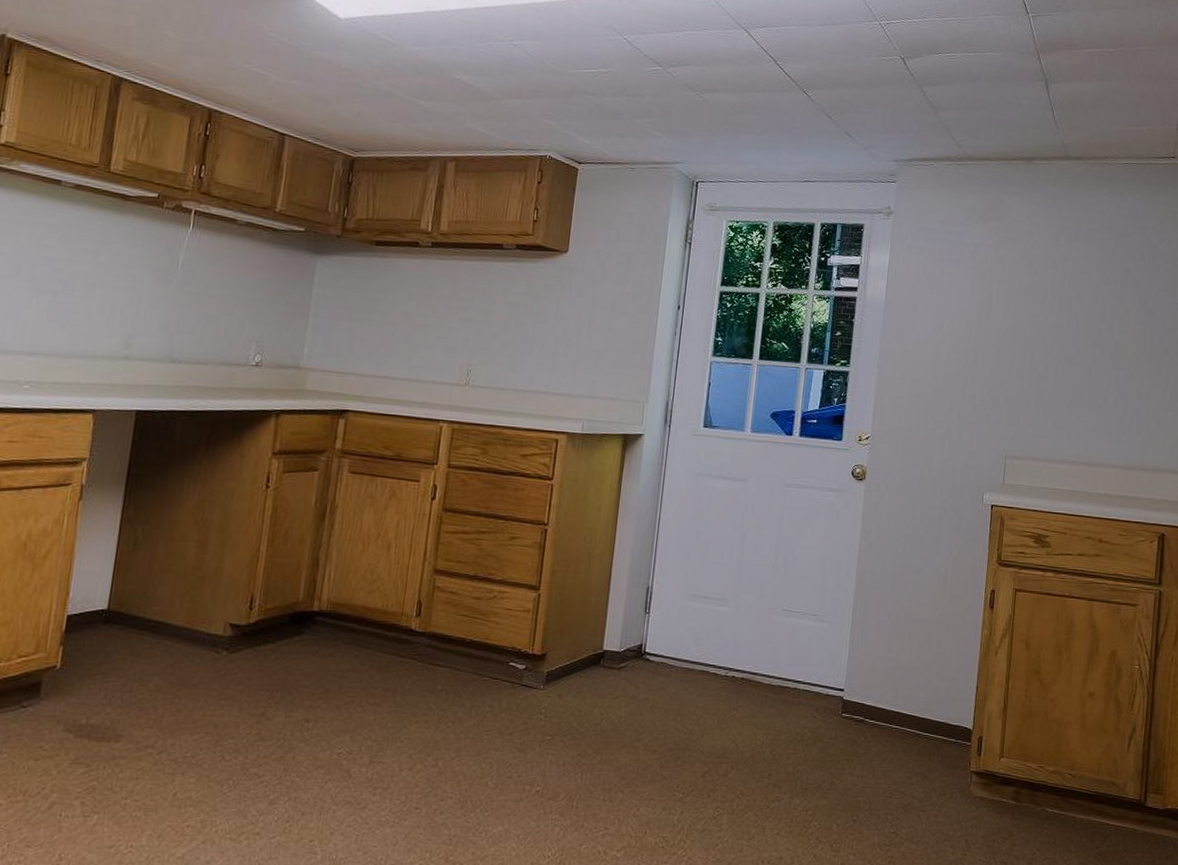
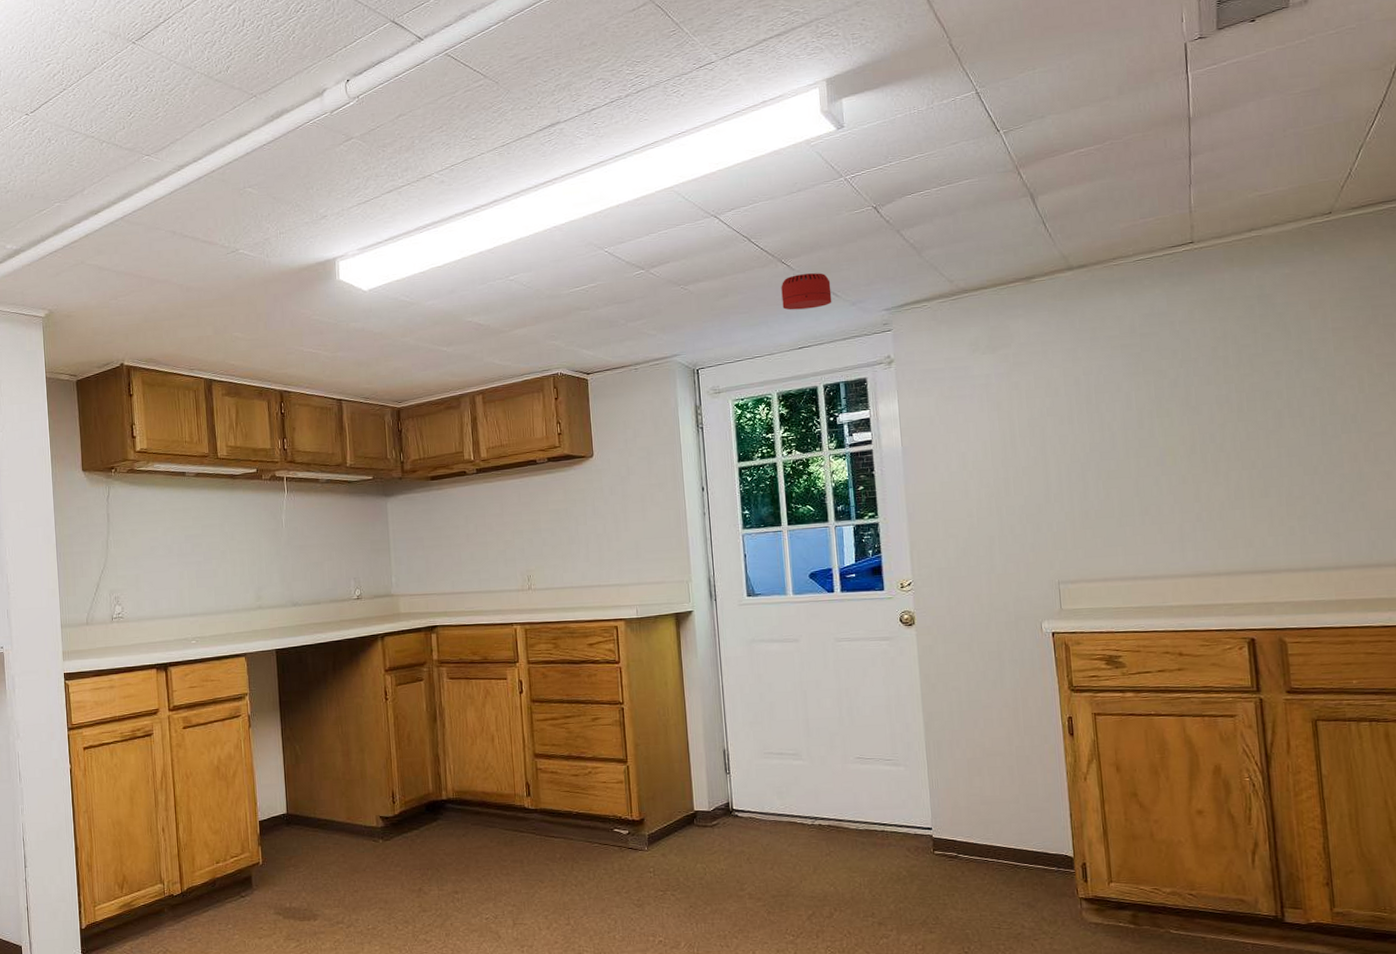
smoke detector: none [795,107,847,145] -> present [781,273,832,310]

